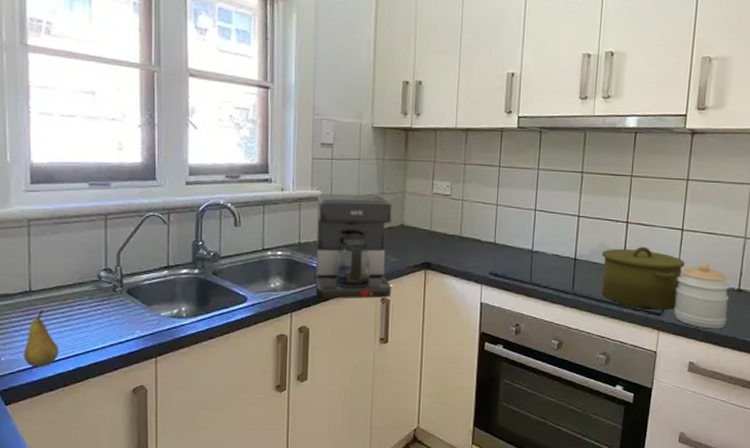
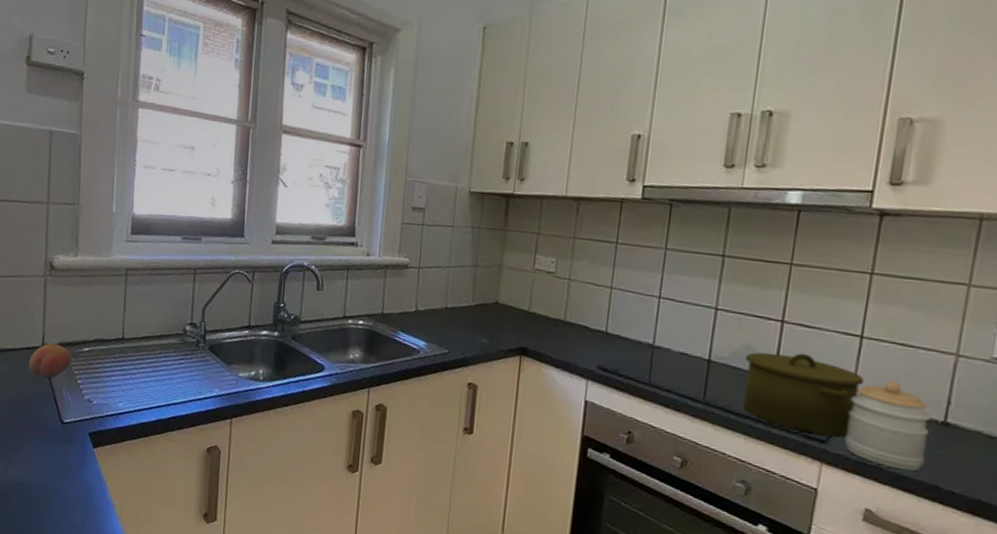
fruit: present [24,310,59,367] -> none [112,358,144,415]
coffee maker: present [314,193,392,299] -> none [395,261,487,383]

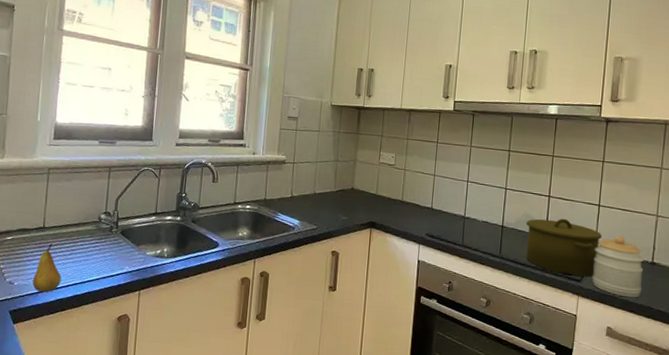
fruit: none [112,358,144,415] -> present [33,244,61,293]

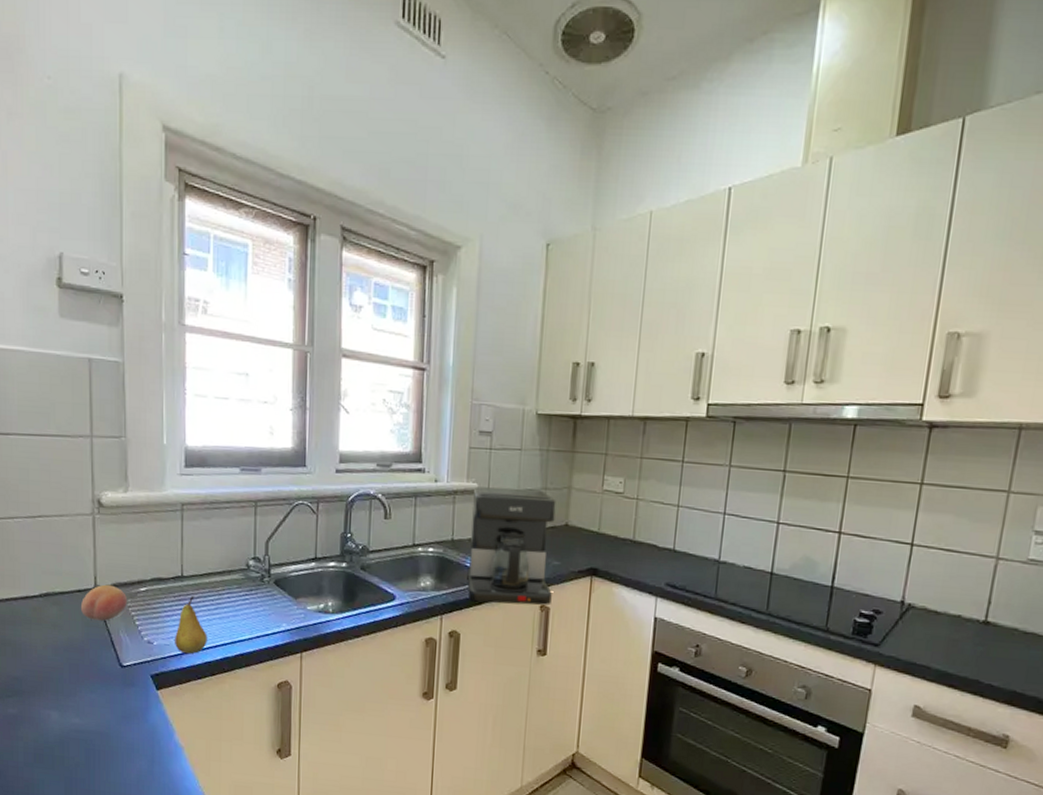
coffee maker: none [275,158,345,251] -> present [467,486,556,606]
cooking pot: present [526,218,602,277] -> none [803,562,914,641]
jar: present [592,235,645,298] -> none [895,585,974,669]

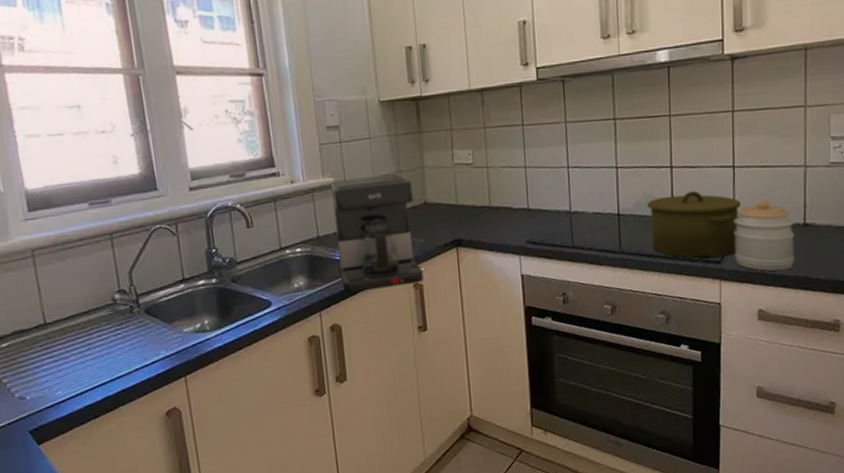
fruit: present [175,596,207,654] -> none [48,341,85,402]
cooking pot: none [803,562,914,641] -> present [646,190,741,259]
jar: none [895,585,974,669] -> present [733,199,795,271]

